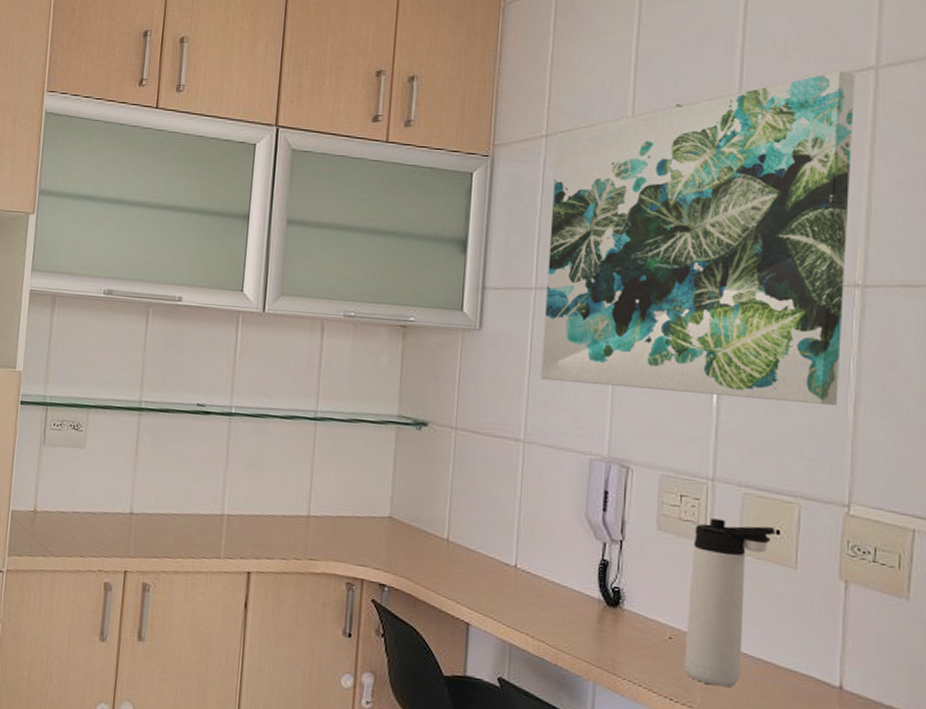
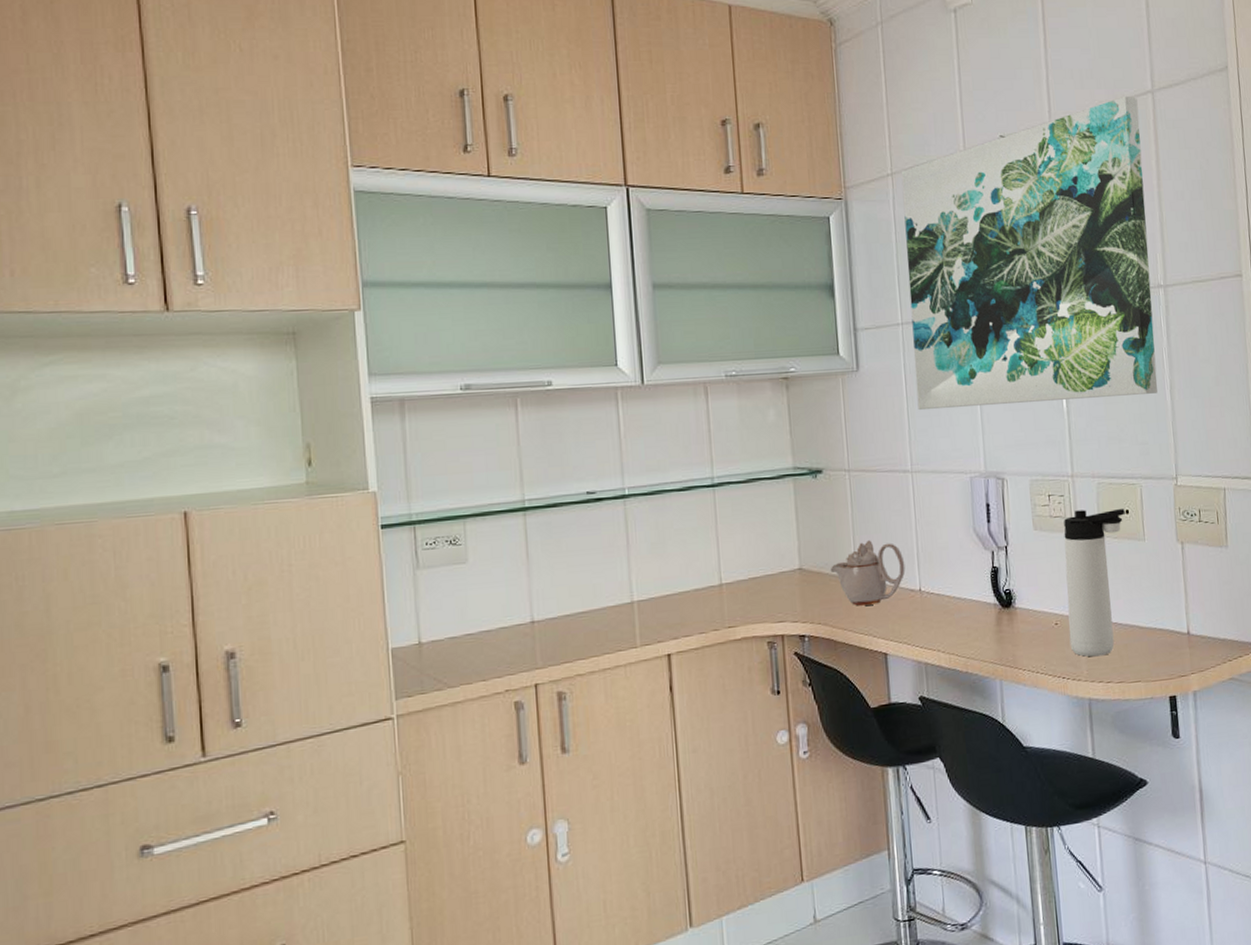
teapot: none [421,503,503,571] -> present [830,540,906,606]

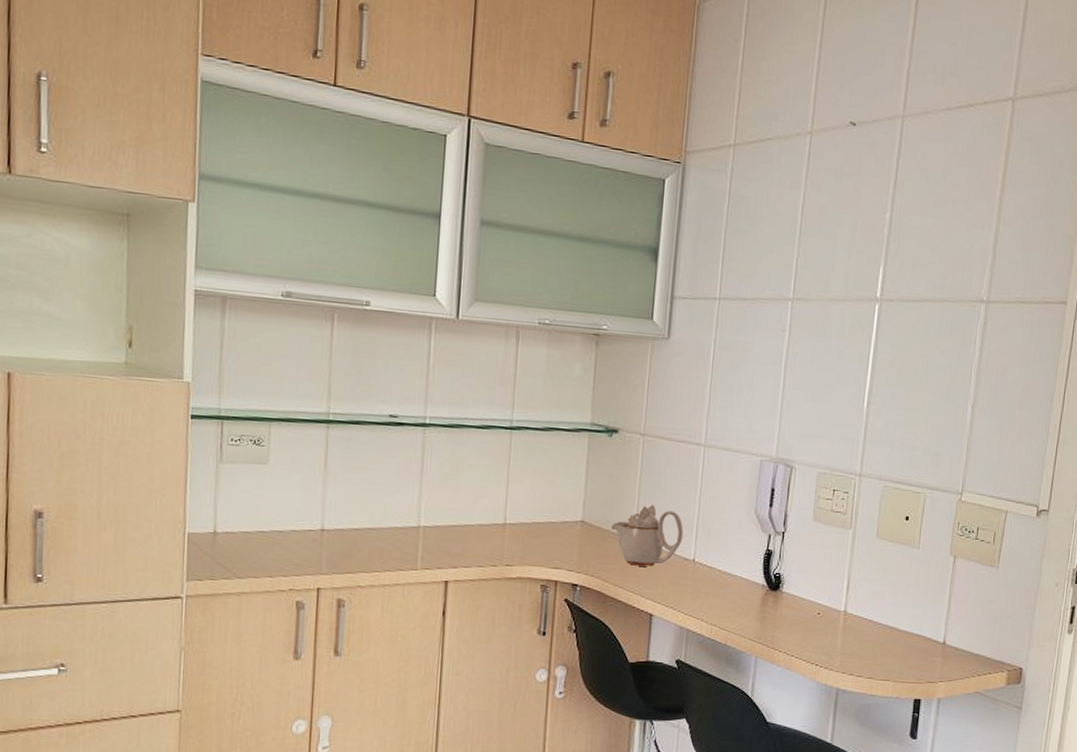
wall art: present [901,95,1158,411] -> none [721,99,997,407]
thermos bottle: present [1064,508,1125,657] -> none [828,509,905,651]

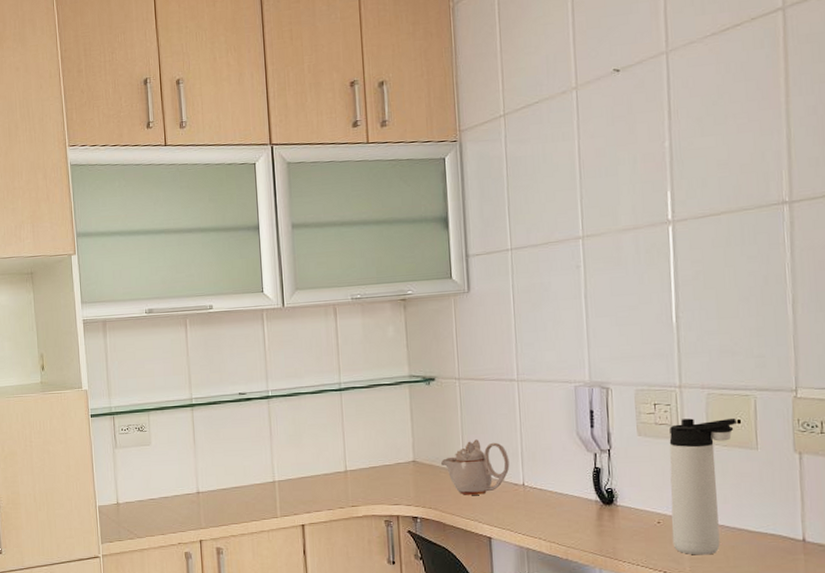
thermos bottle: none [828,509,905,651] -> present [669,417,736,555]

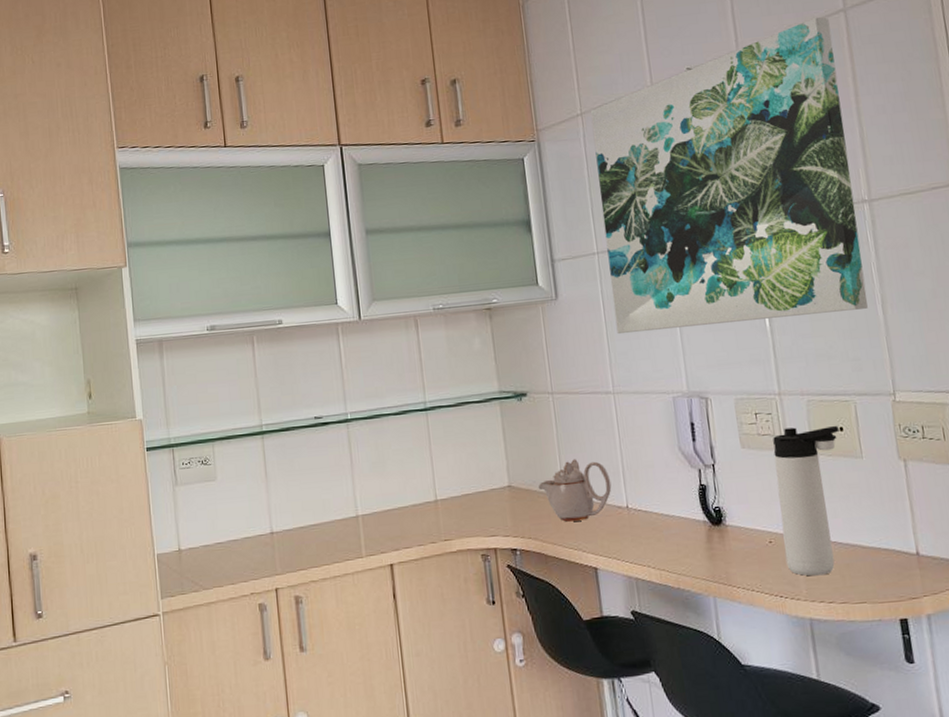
wall art: none [513,16,778,327] -> present [590,17,868,335]

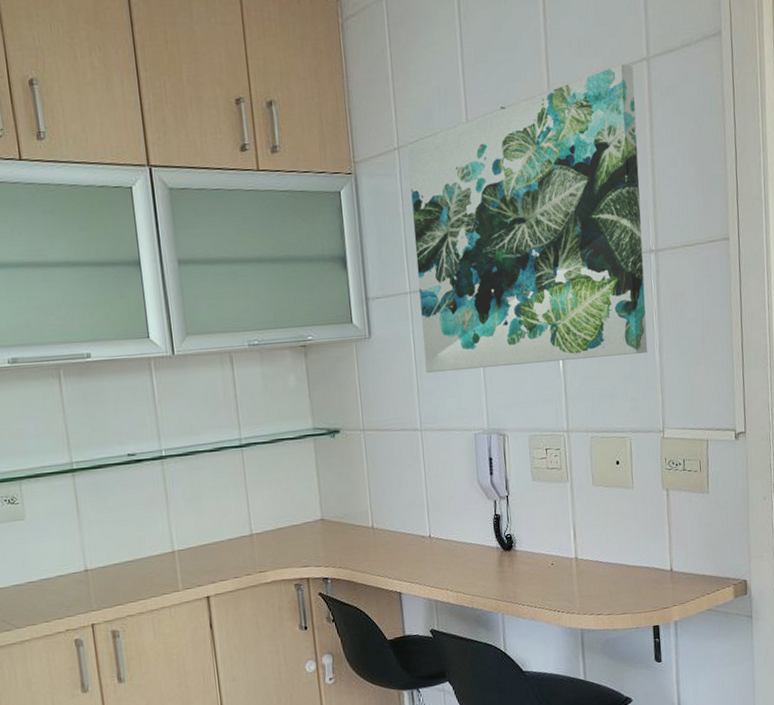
teapot: present [538,459,612,522] -> none [348,493,417,552]
thermos bottle: present [773,425,839,576] -> none [559,459,616,593]

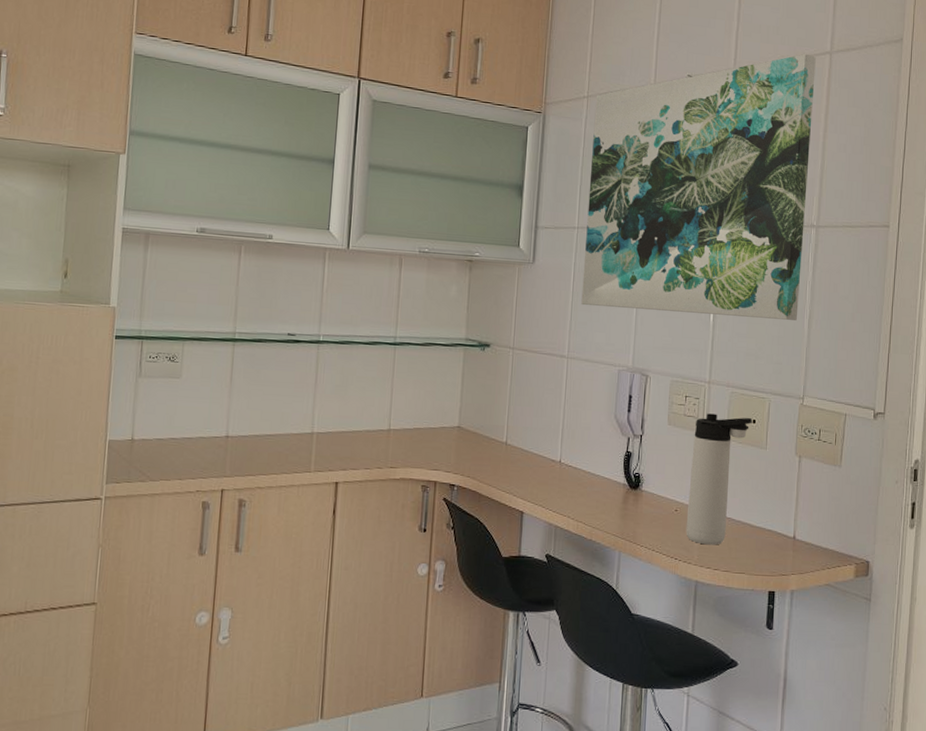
thermos bottle: none [559,459,616,593] -> present [686,413,752,545]

